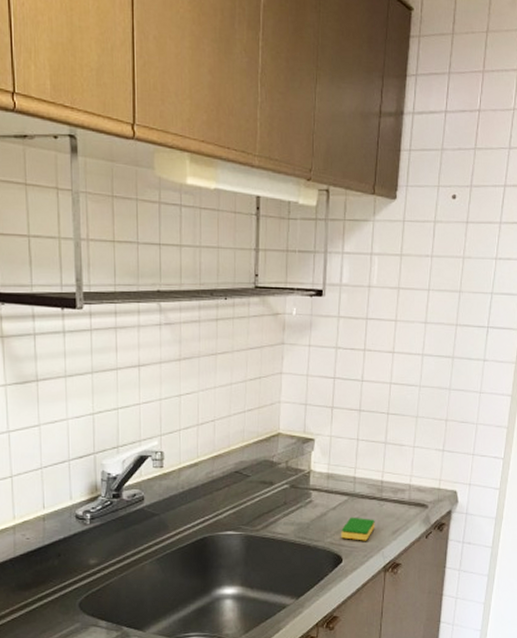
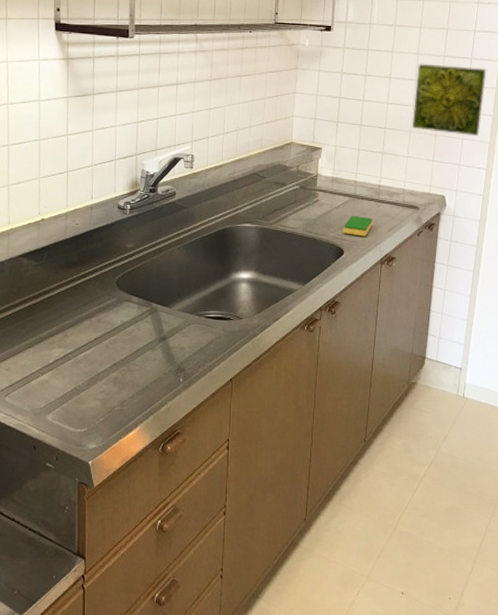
decorative tile: none [418,334,505,421] -> present [411,63,487,137]

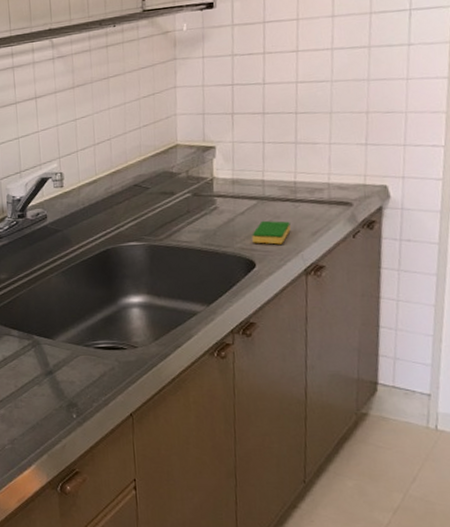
decorative tile: present [411,63,487,137] -> none [332,19,435,109]

